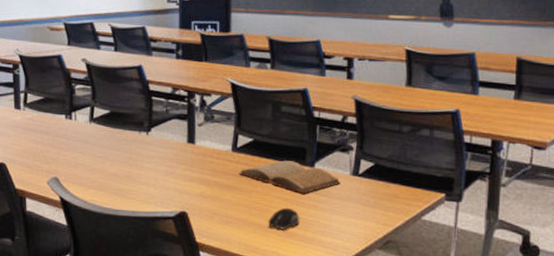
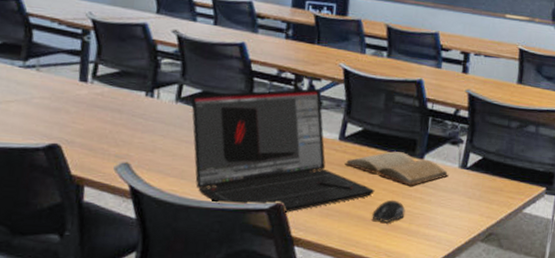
laptop: none [102,103,269,221] -> present [191,88,375,214]

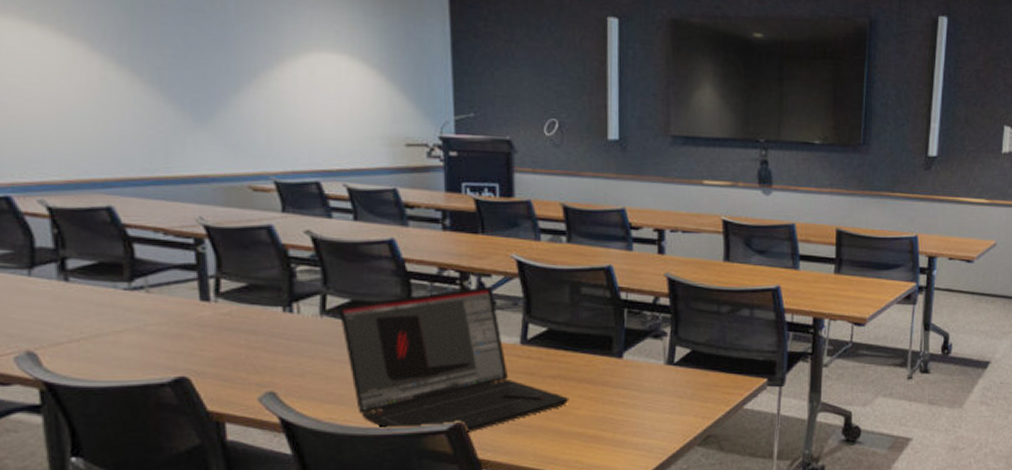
book: present [345,151,449,186] -> none [531,352,654,390]
computer mouse: present [371,199,406,223] -> none [568,407,607,434]

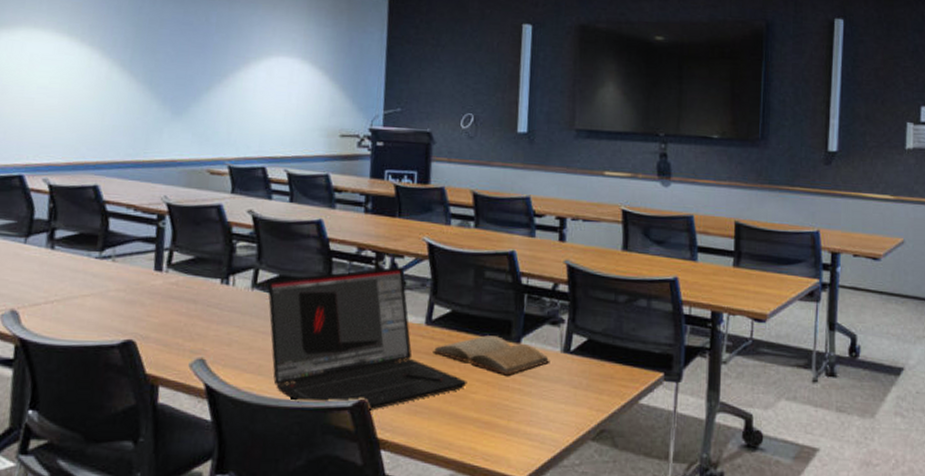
book: none [531,352,654,390] -> present [433,335,550,376]

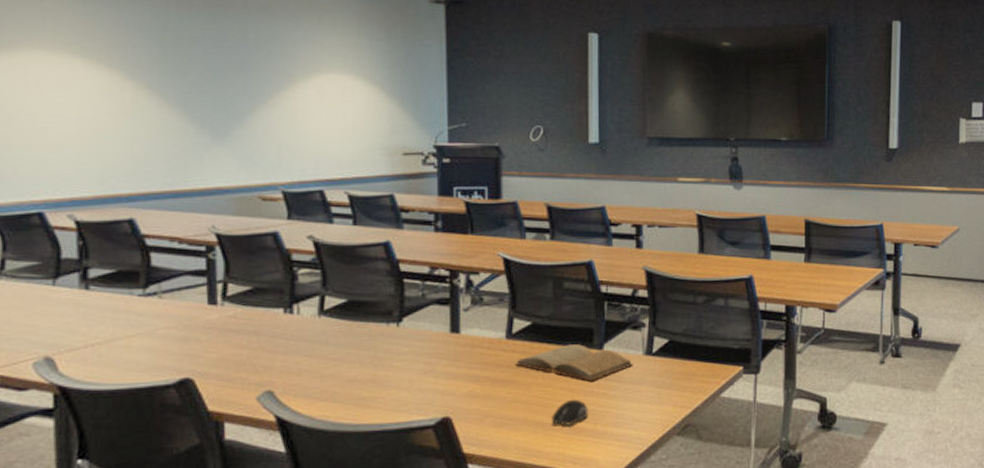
laptop: present [268,266,467,412] -> none [336,283,552,428]
computer mouse: none [464,392,503,420] -> present [550,399,589,426]

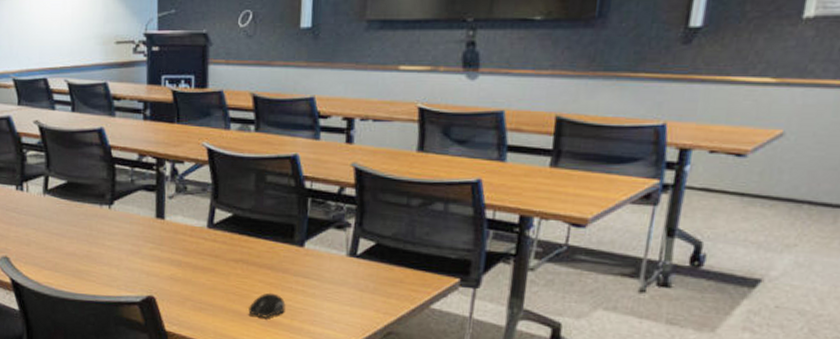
book: present [515,344,633,381] -> none [215,239,335,278]

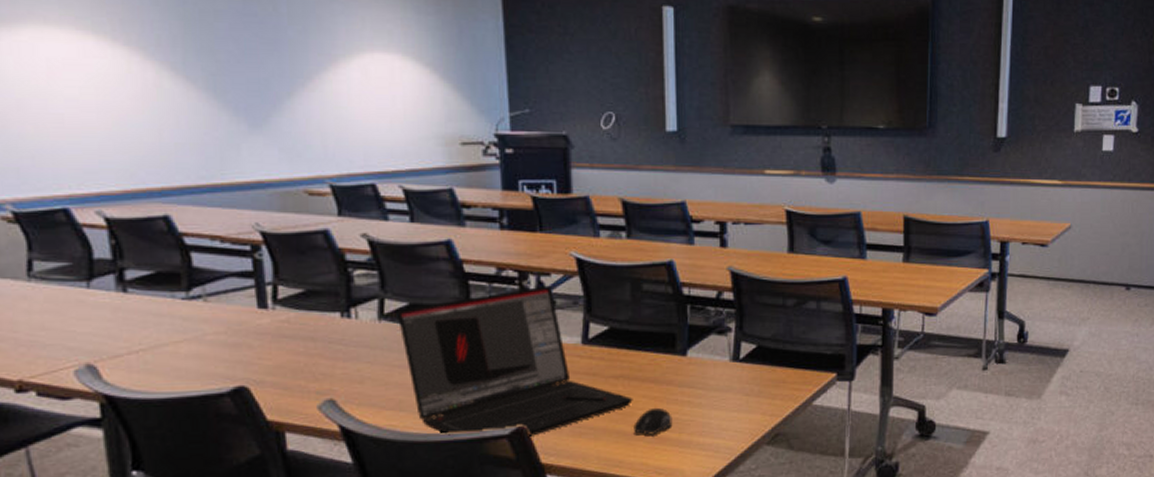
laptop: none [58,172,250,307] -> present [398,285,633,438]

